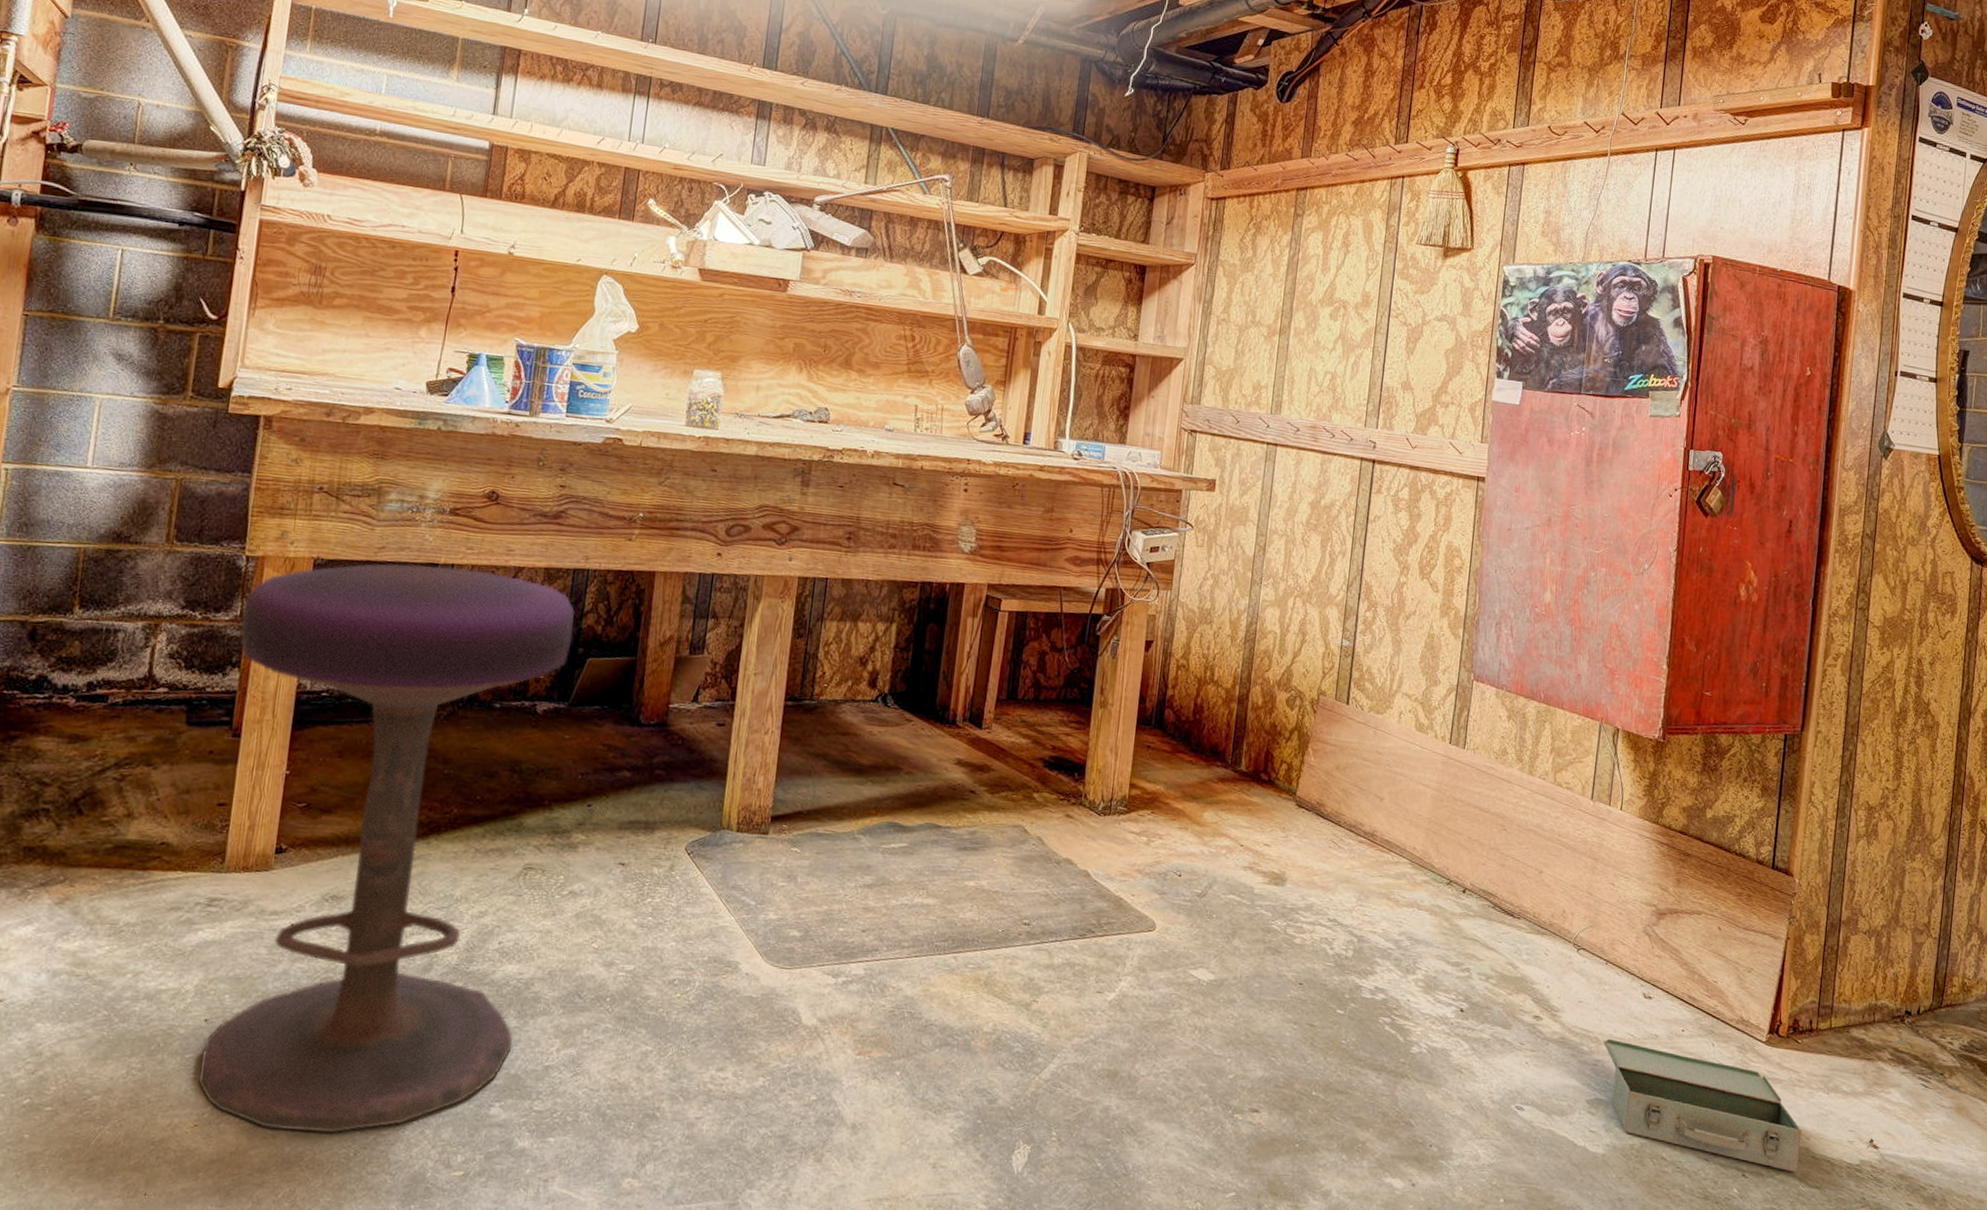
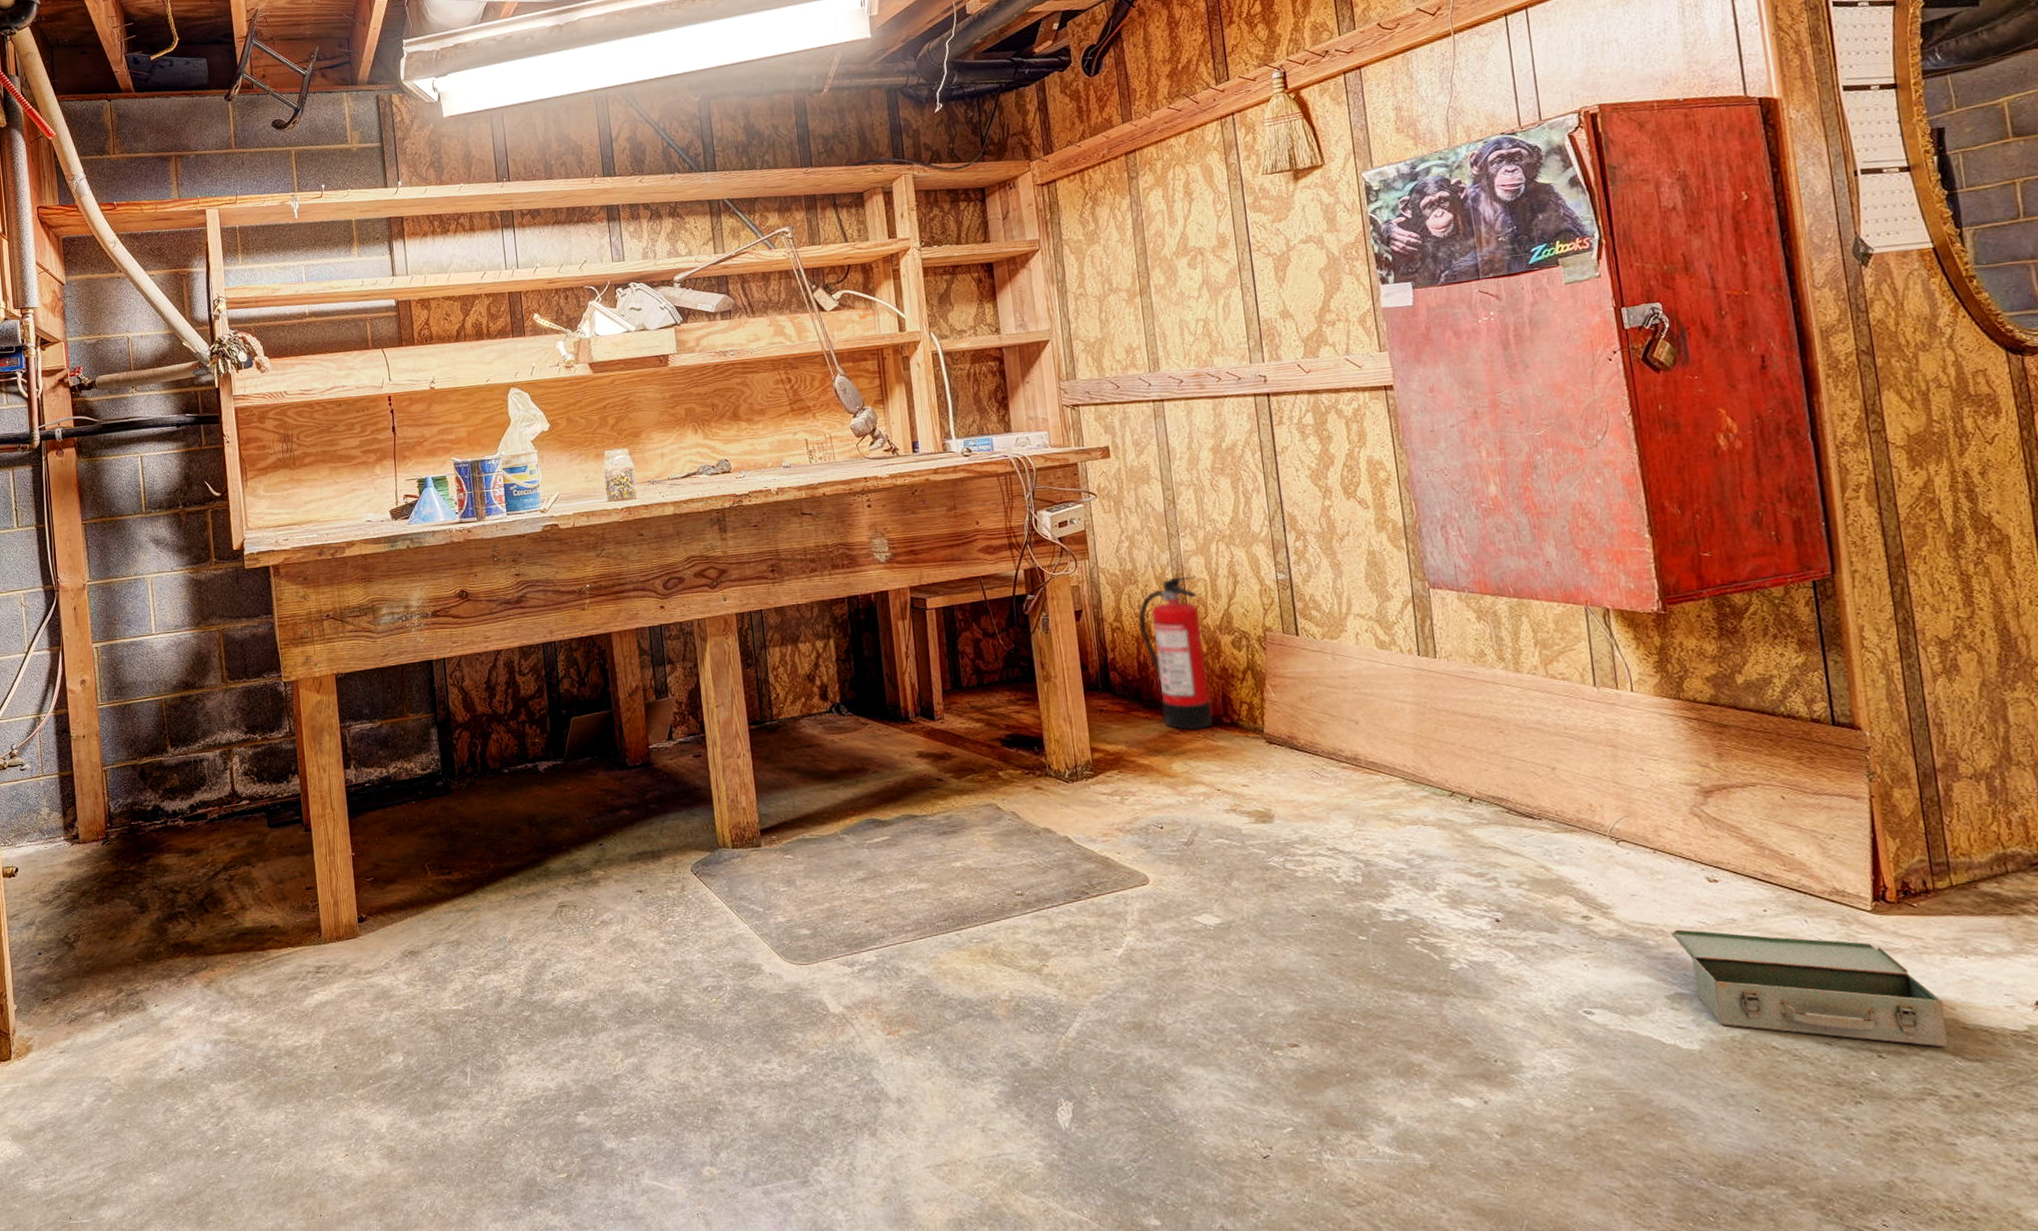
stool: present [198,563,575,1134] -> none [290,659,583,1153]
fire extinguisher: none [1203,625,1270,782] -> present [1138,575,1213,731]

